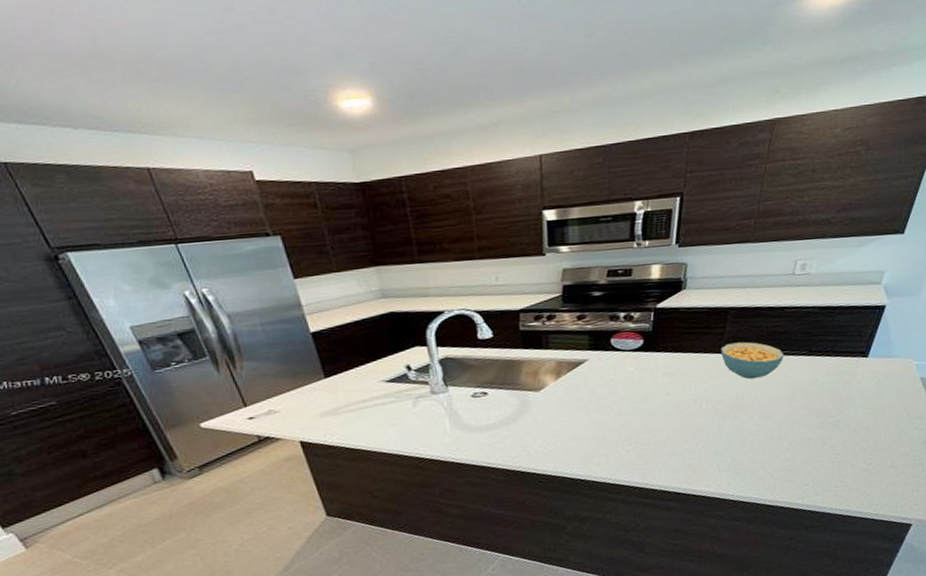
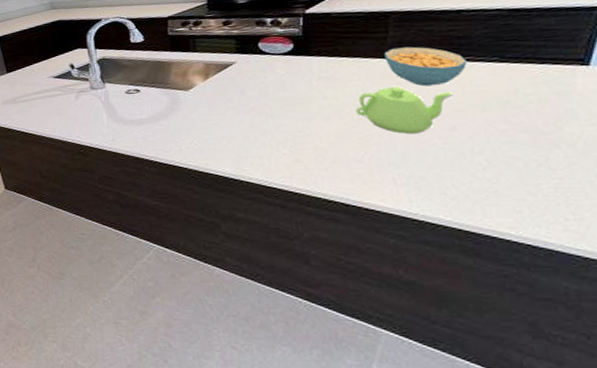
teapot: none [693,380,771,424] -> present [356,87,453,134]

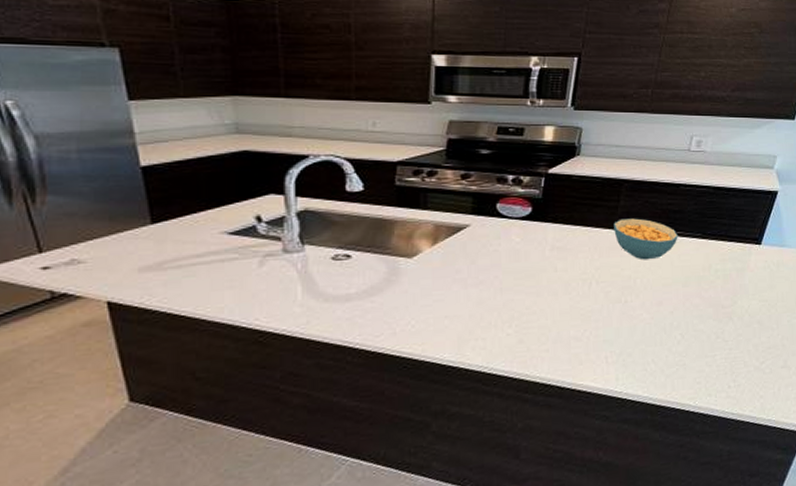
teapot: present [356,87,453,134] -> none [582,260,664,309]

